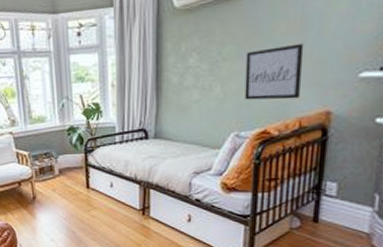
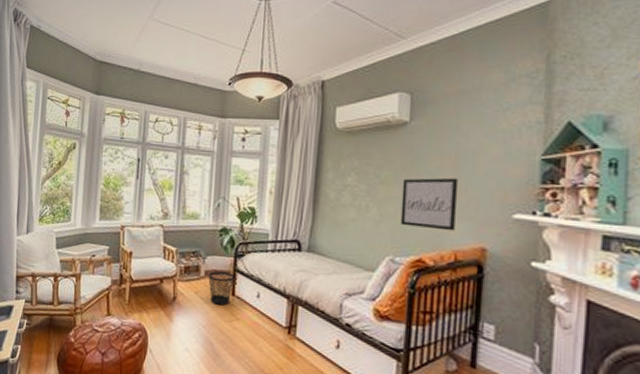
wastebasket: none [63,167,88,198] -> present [208,271,235,305]

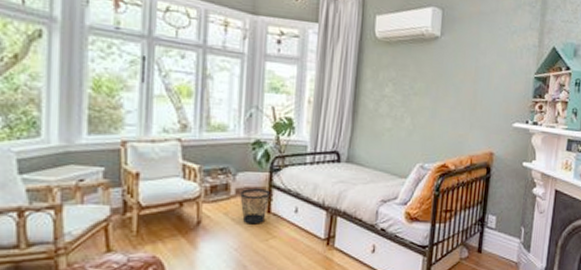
wall art: present [400,178,459,231] -> none [430,90,477,139]

